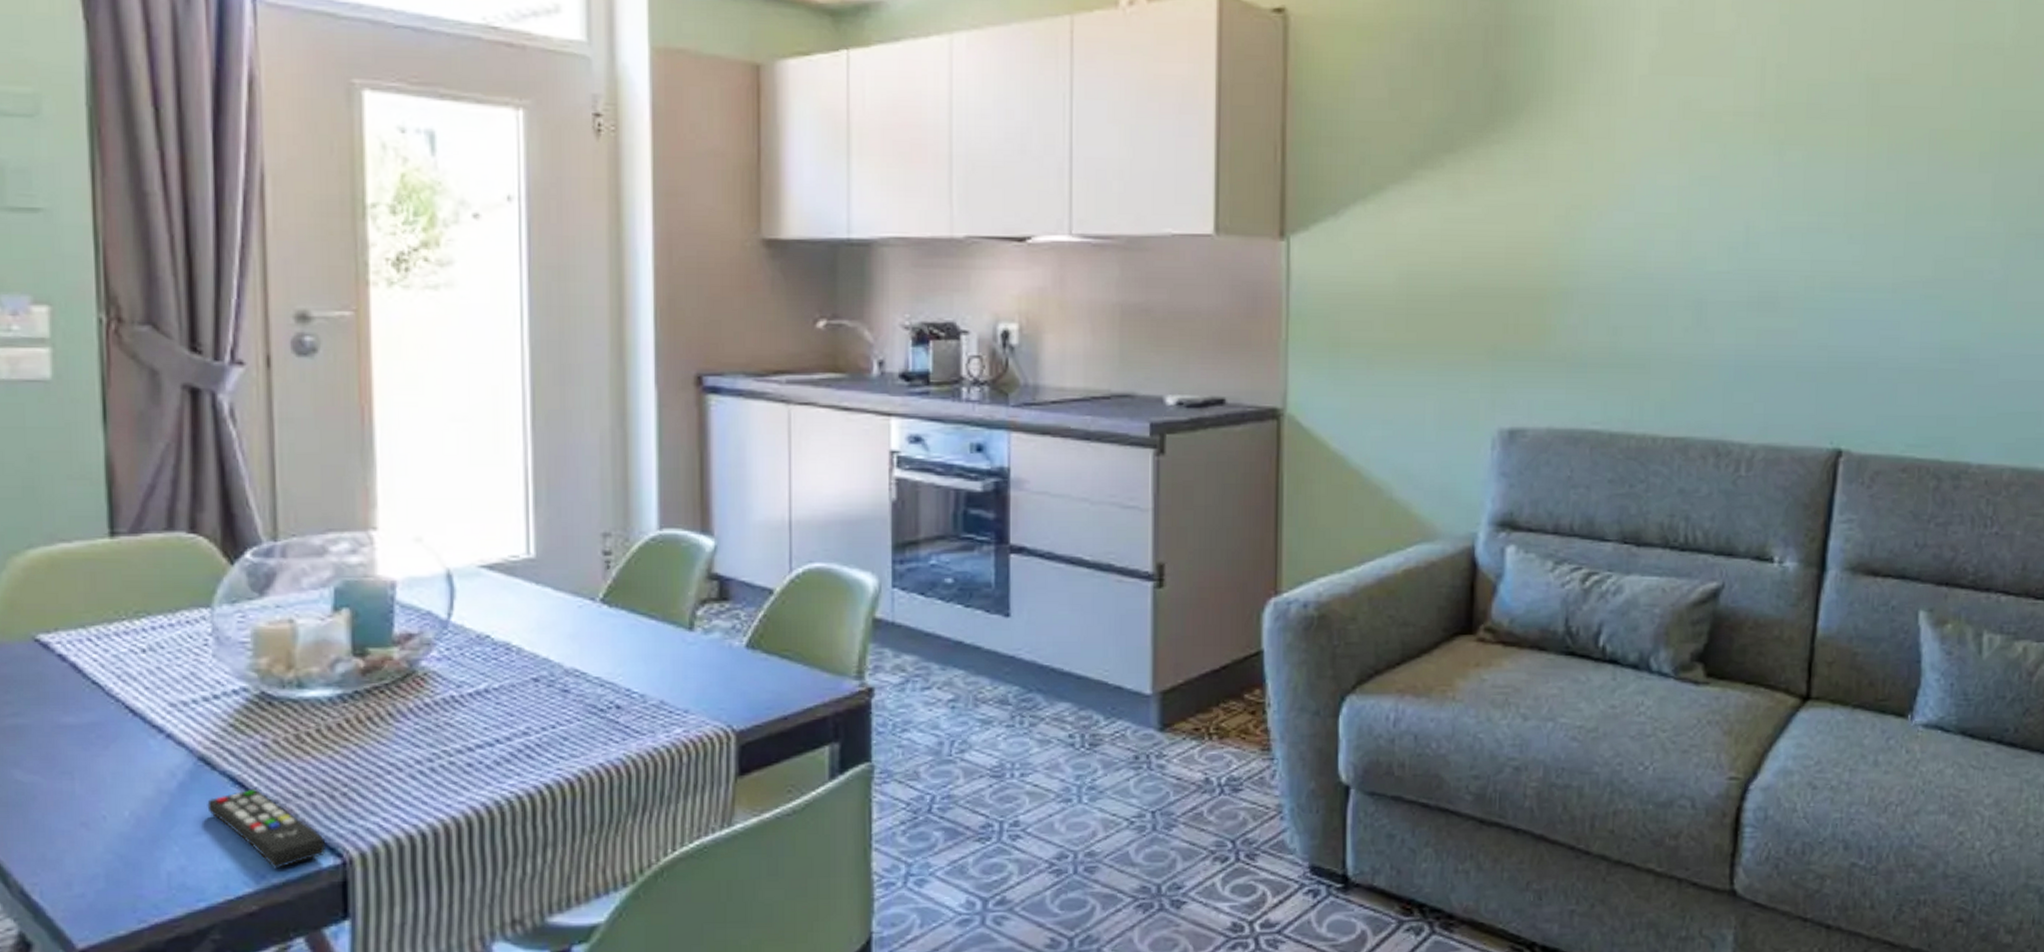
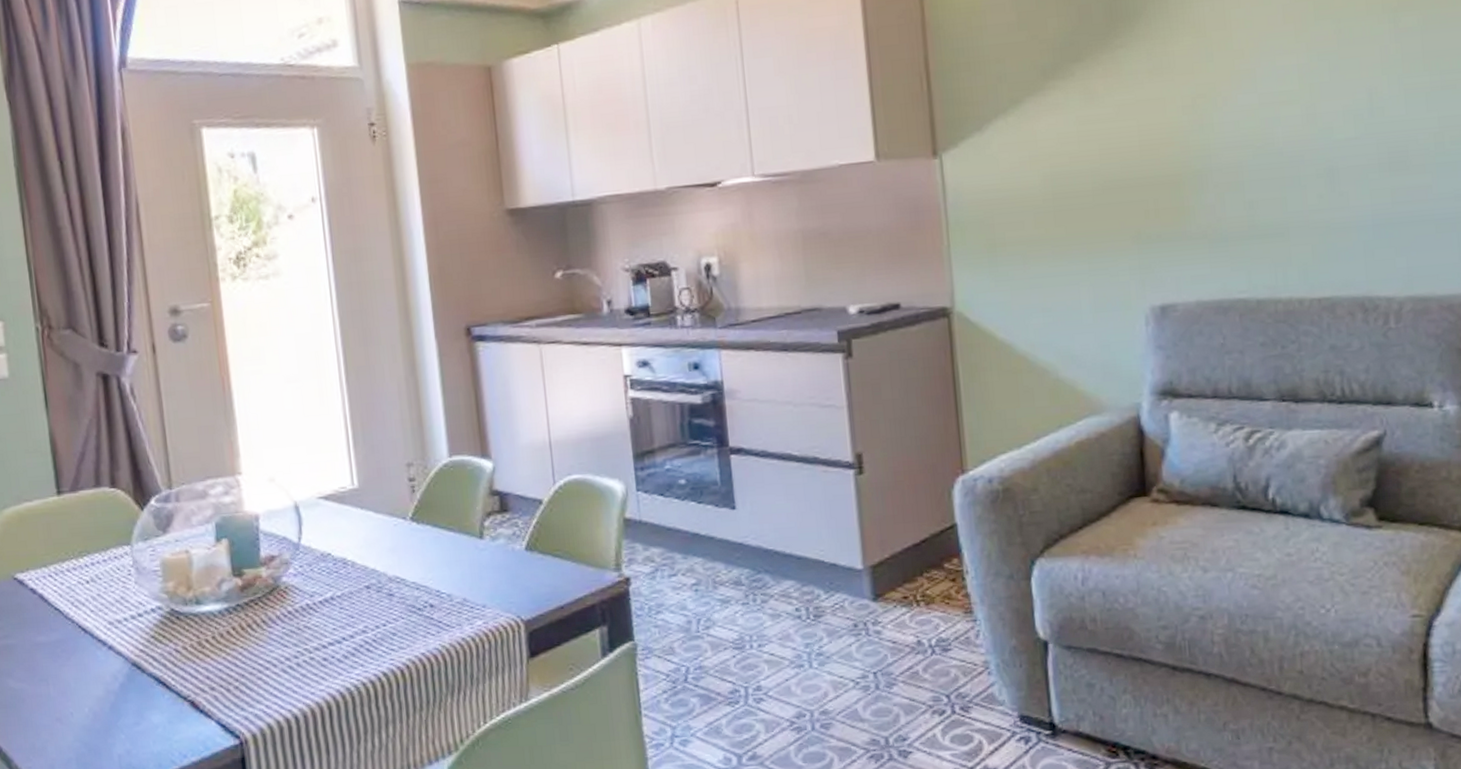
remote control: present [207,788,326,869] -> none [141,686,228,749]

